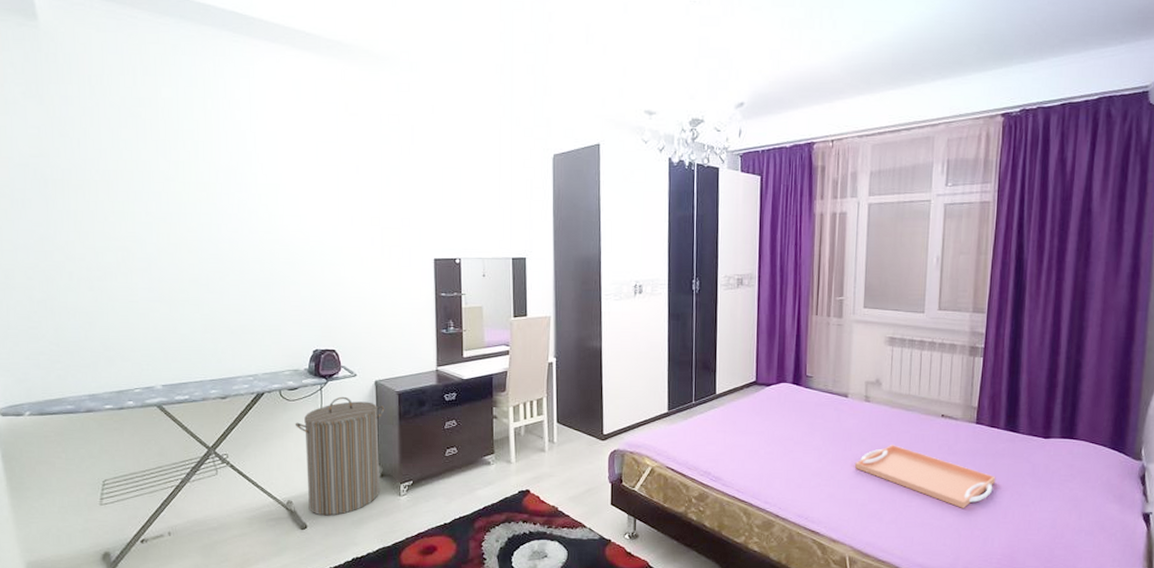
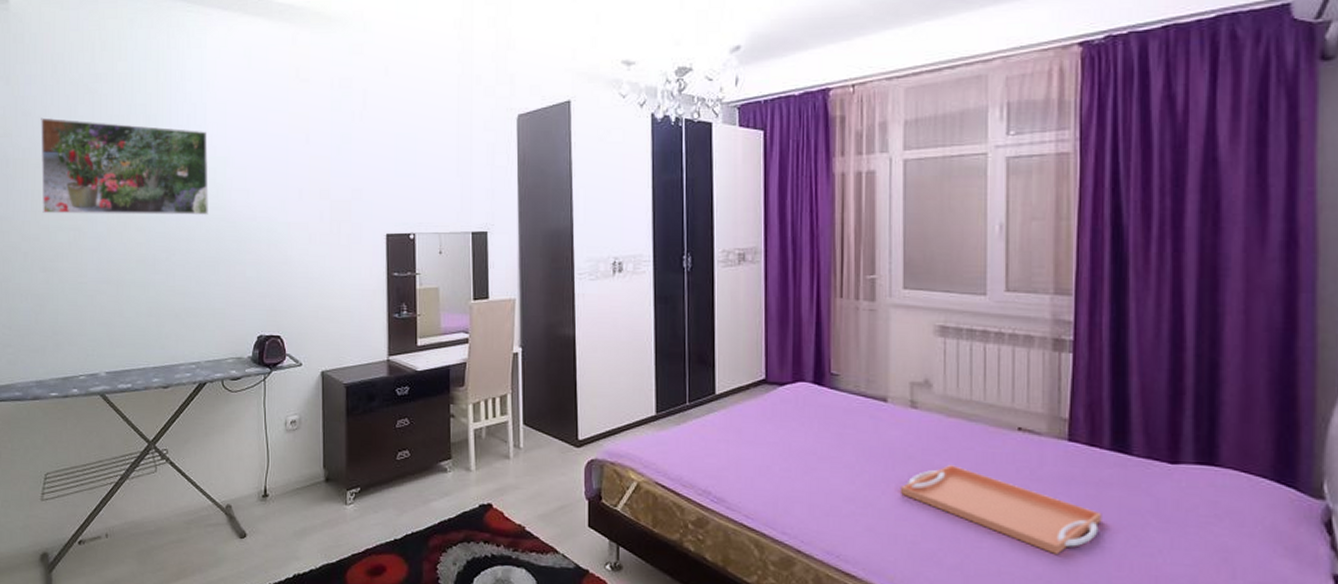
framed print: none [80,139,261,238] -> present [40,117,208,215]
laundry hamper: present [294,396,385,516] -> none [236,388,331,524]

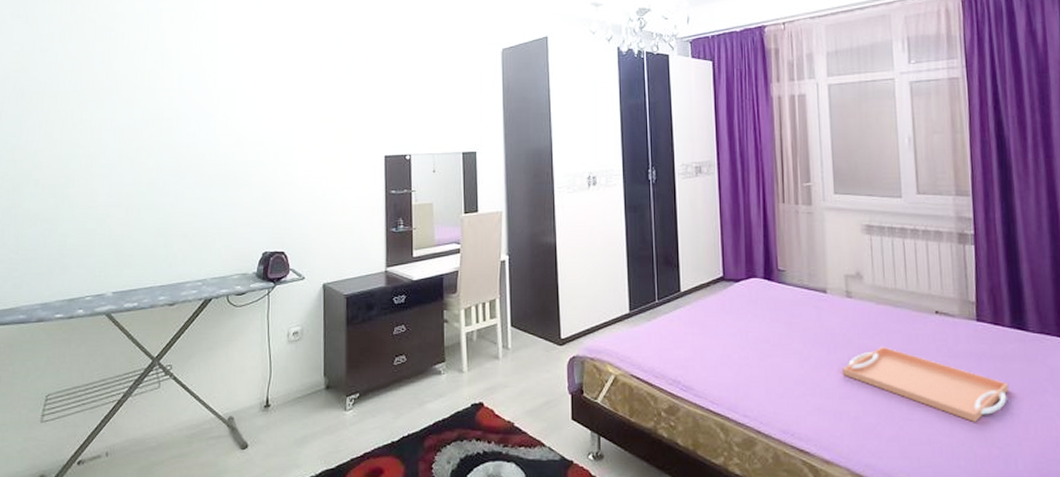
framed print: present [40,117,208,215] -> none [56,53,219,143]

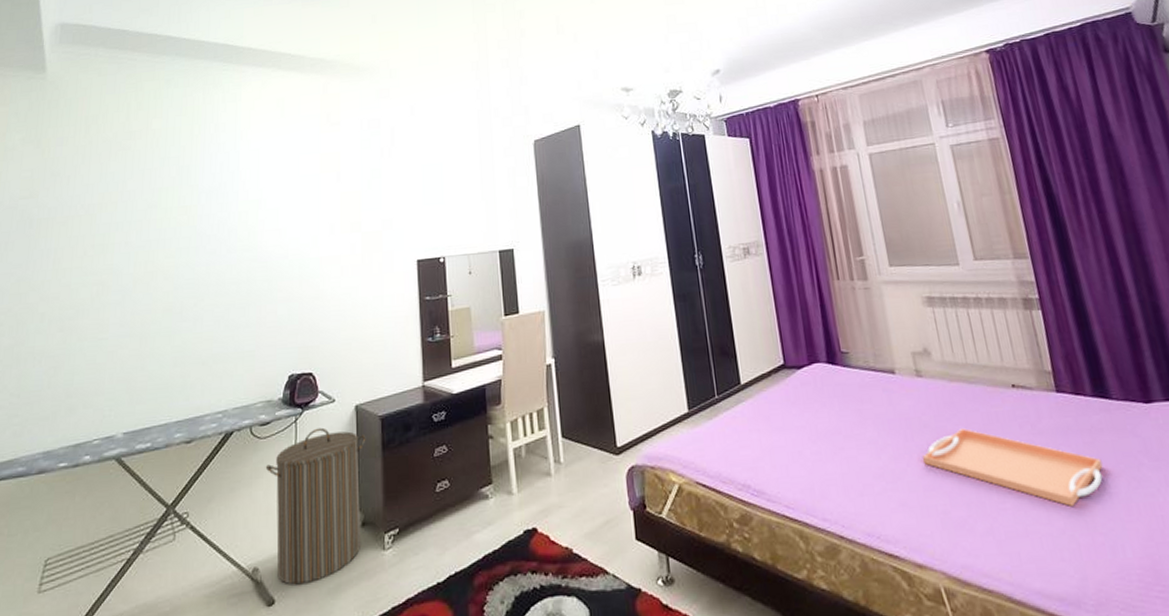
laundry hamper: none [240,301,332,434] -> present [265,427,366,585]

